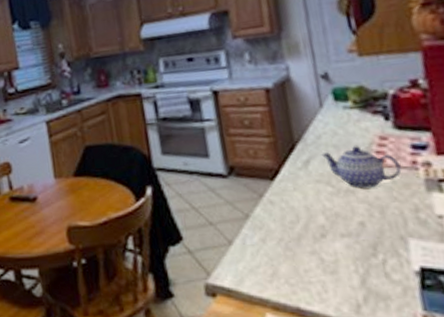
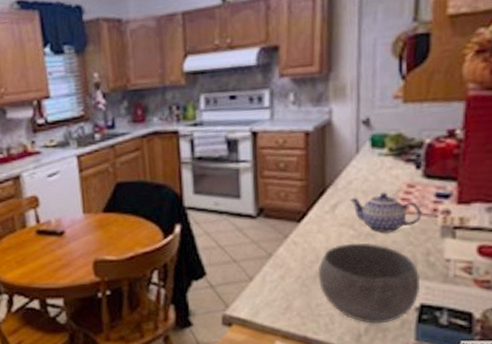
bowl: none [300,199,417,292] -> present [317,242,420,324]

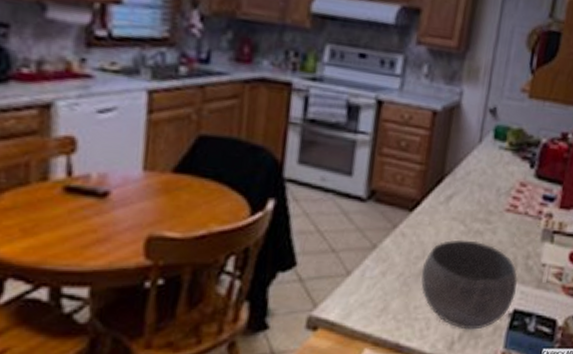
teapot: present [349,192,422,233] -> none [465,188,529,232]

